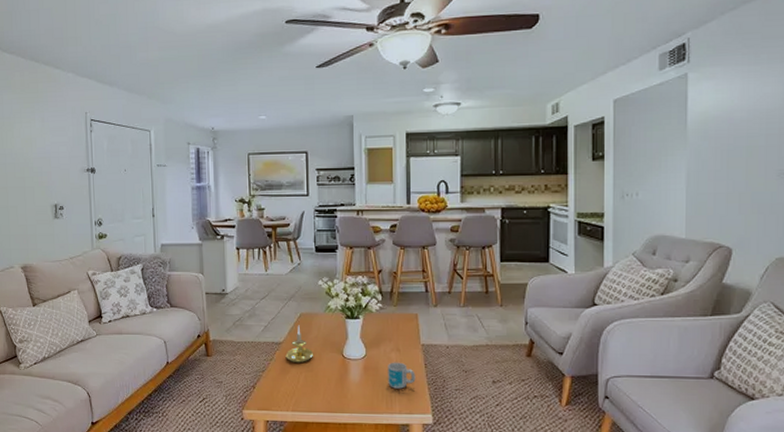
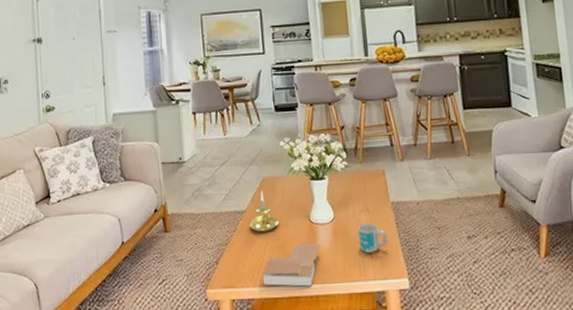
book: none [295,374,350,415] -> present [262,242,320,287]

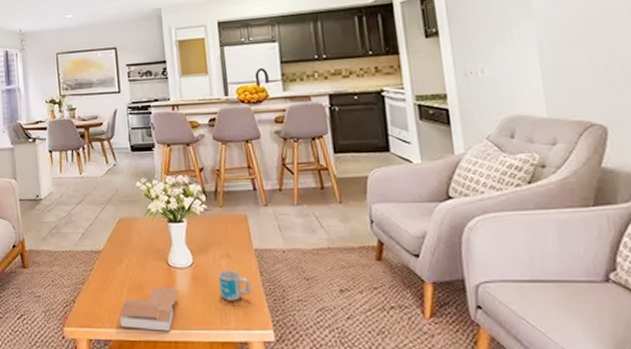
candle holder: present [249,190,279,233] -> none [106,231,136,274]

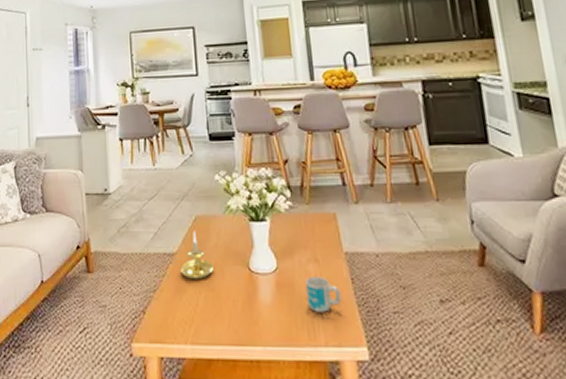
candle holder: none [106,231,136,274] -> present [180,230,213,280]
book: present [119,285,178,332] -> none [194,294,261,348]

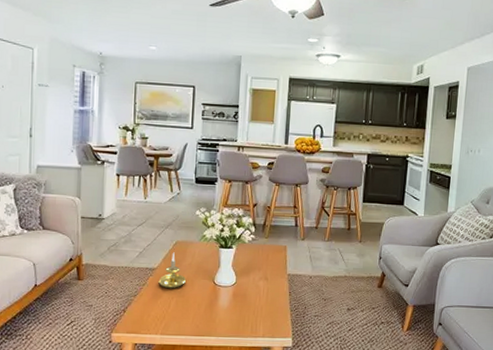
mug: present [305,276,342,312] -> none [254,289,280,315]

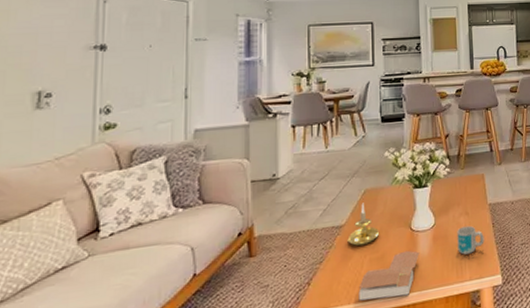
book: none [164,300,220,338] -> present [358,250,419,301]
mug: none [254,289,280,315] -> present [457,225,484,255]

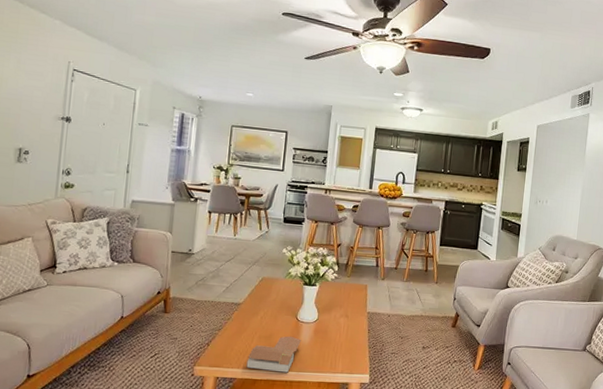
candle holder: present [347,202,379,247] -> none [243,288,270,324]
mug: present [457,225,484,255] -> none [334,326,359,351]

